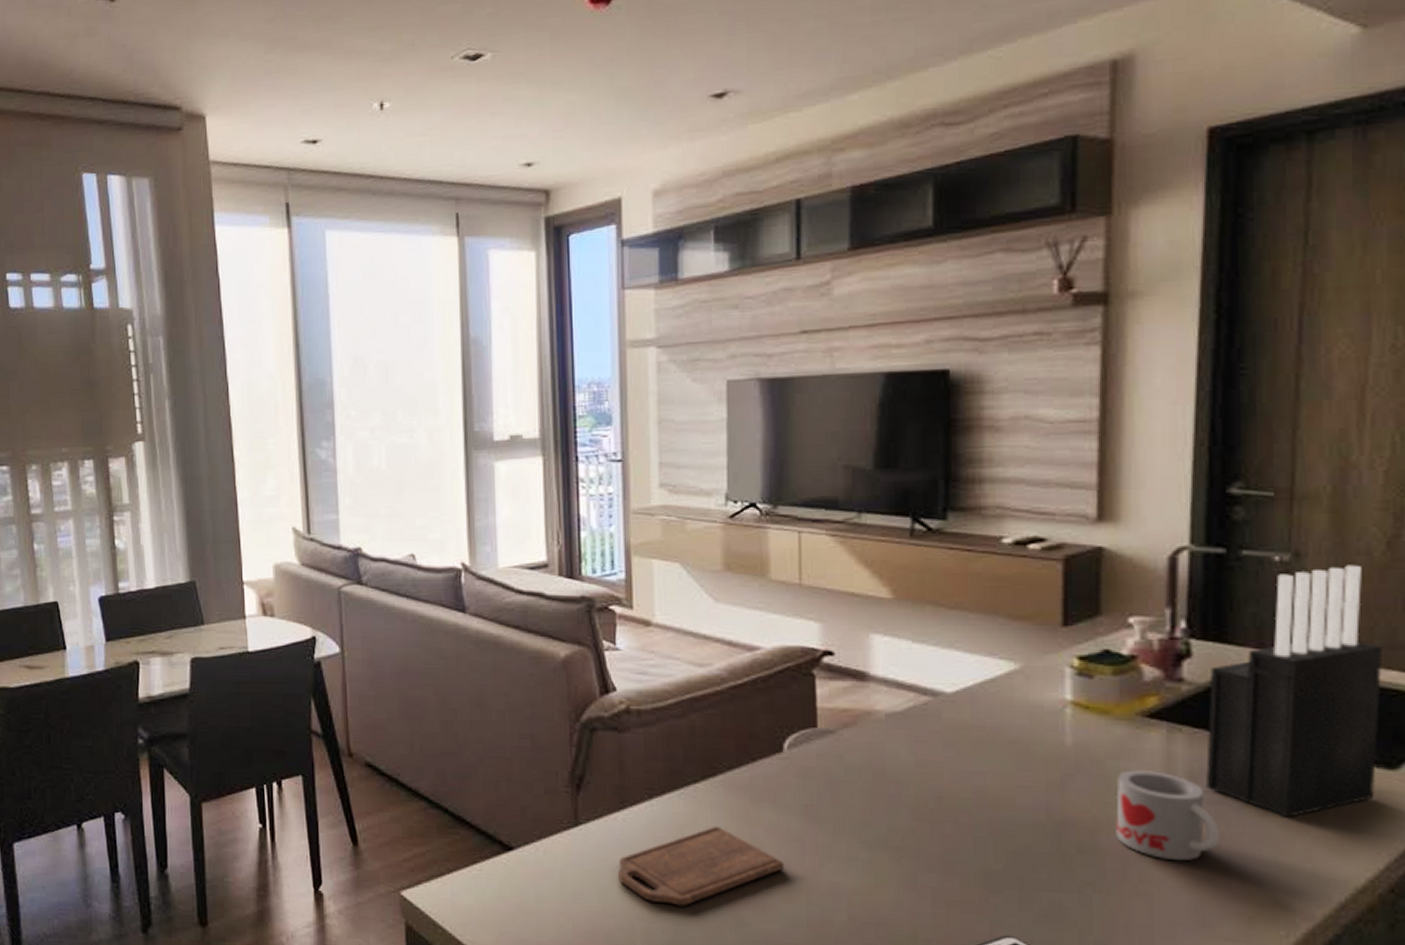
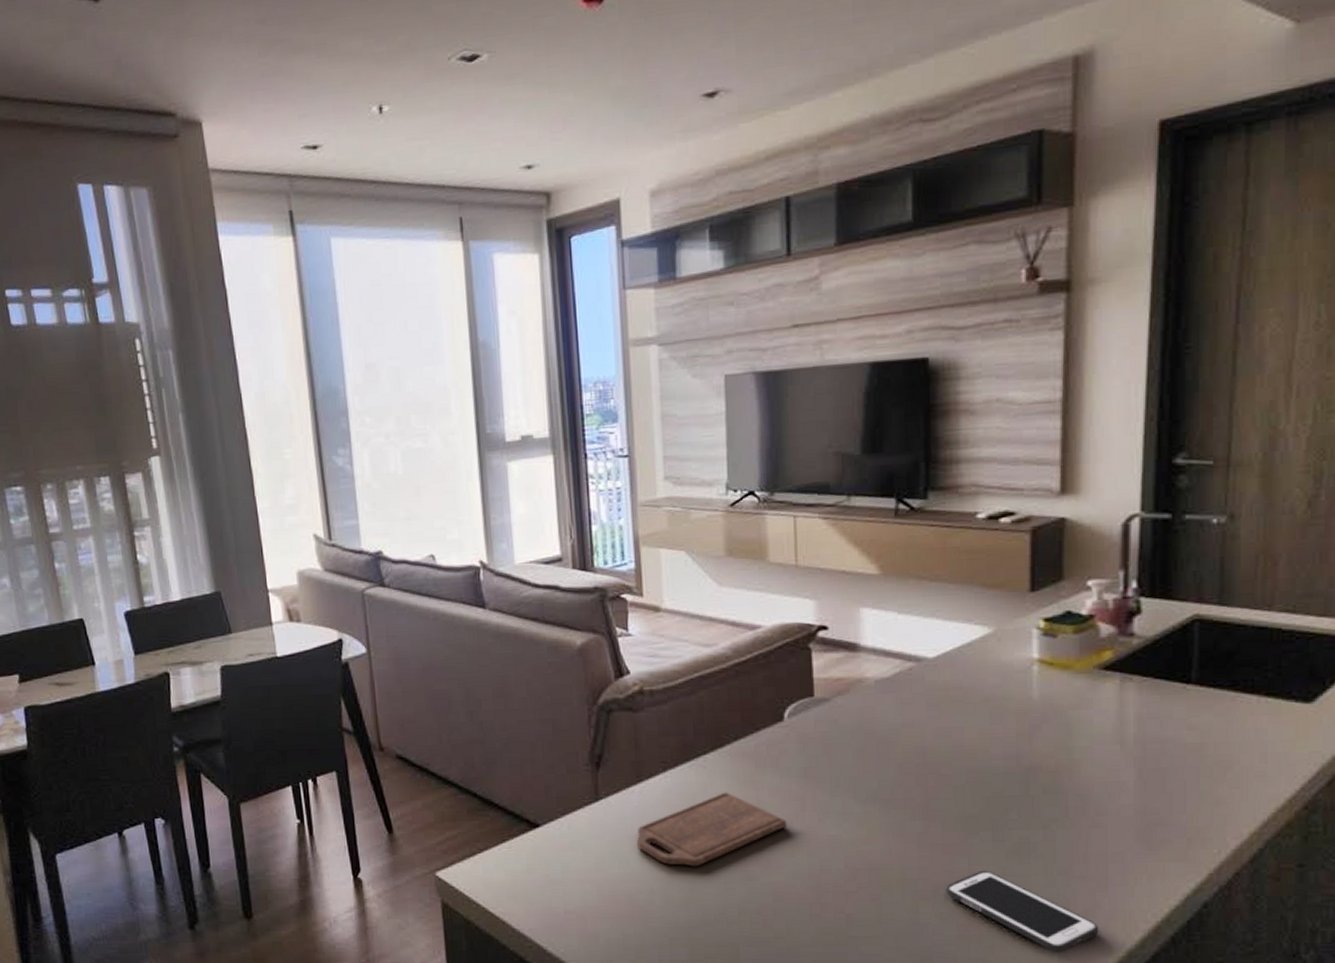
mug: present [1116,770,1221,860] -> none [1076,717,1165,794]
knife block: present [1206,564,1383,818] -> none [1153,523,1303,751]

